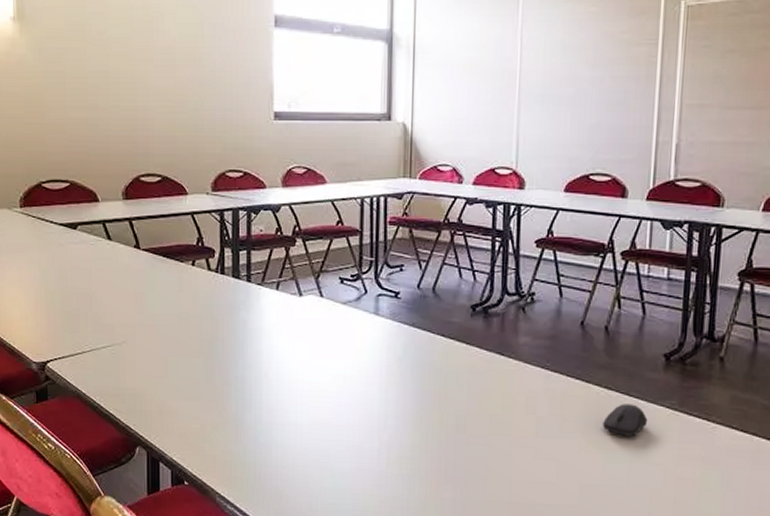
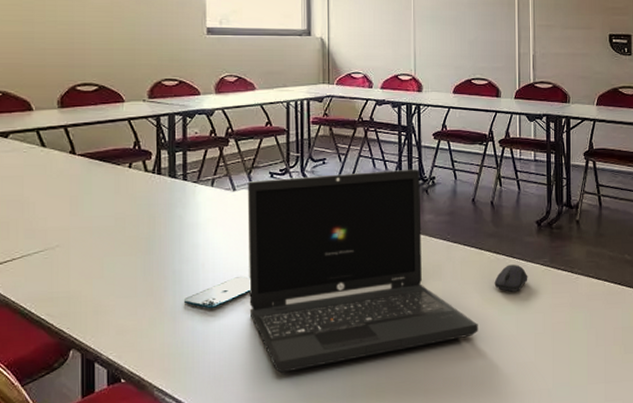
smartphone: none [246,389,316,421] -> present [183,277,250,309]
laptop: none [314,282,579,496] -> present [247,170,478,373]

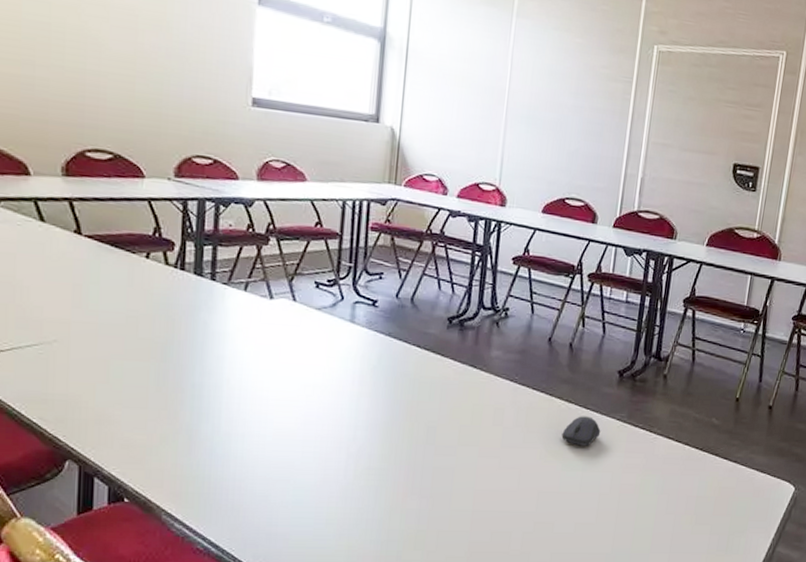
smartphone: present [183,277,250,309] -> none [202,398,283,431]
laptop: present [247,170,478,373] -> none [278,289,538,509]

